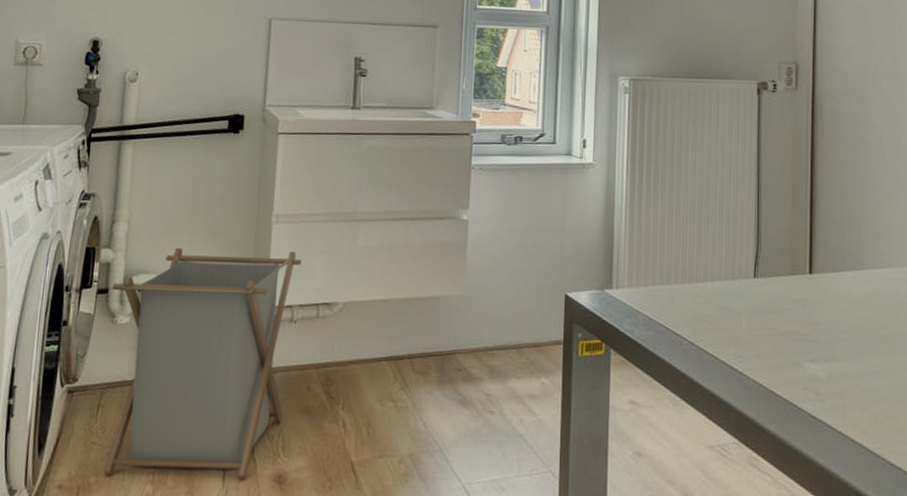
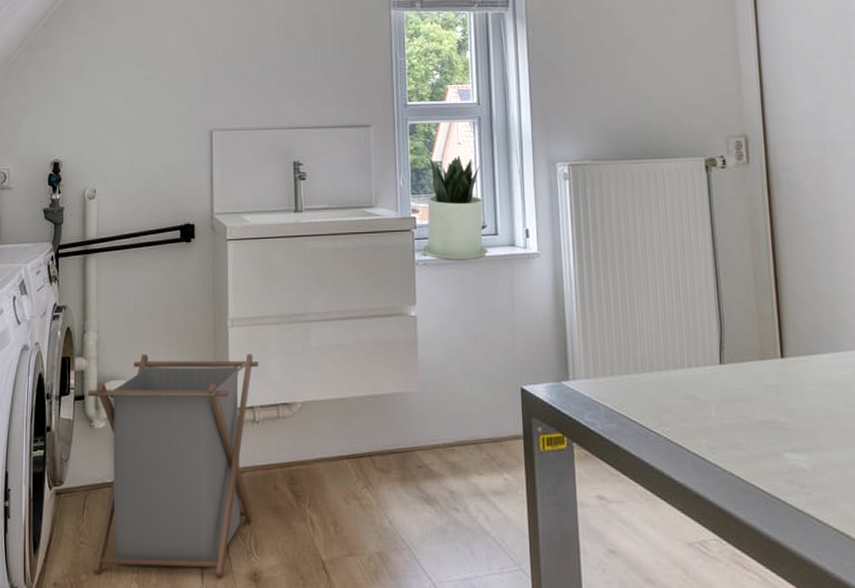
planter: none [479,63,545,168] -> present [421,155,488,261]

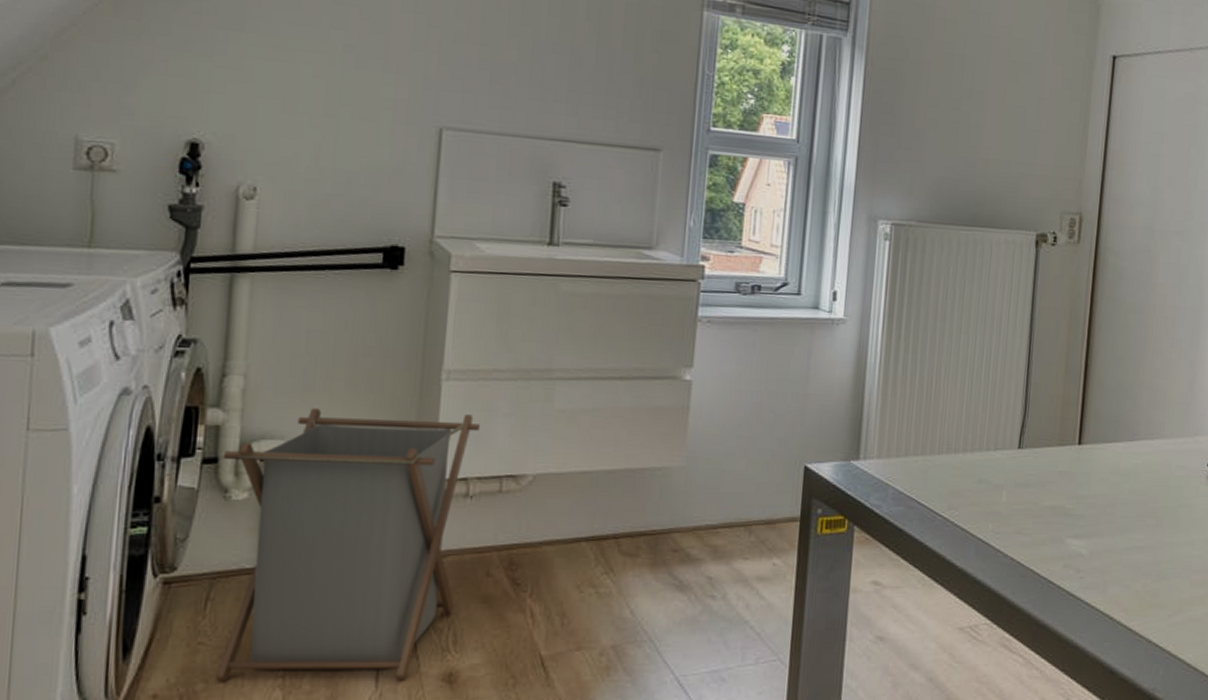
planter: present [421,155,488,261] -> none [707,197,791,322]

